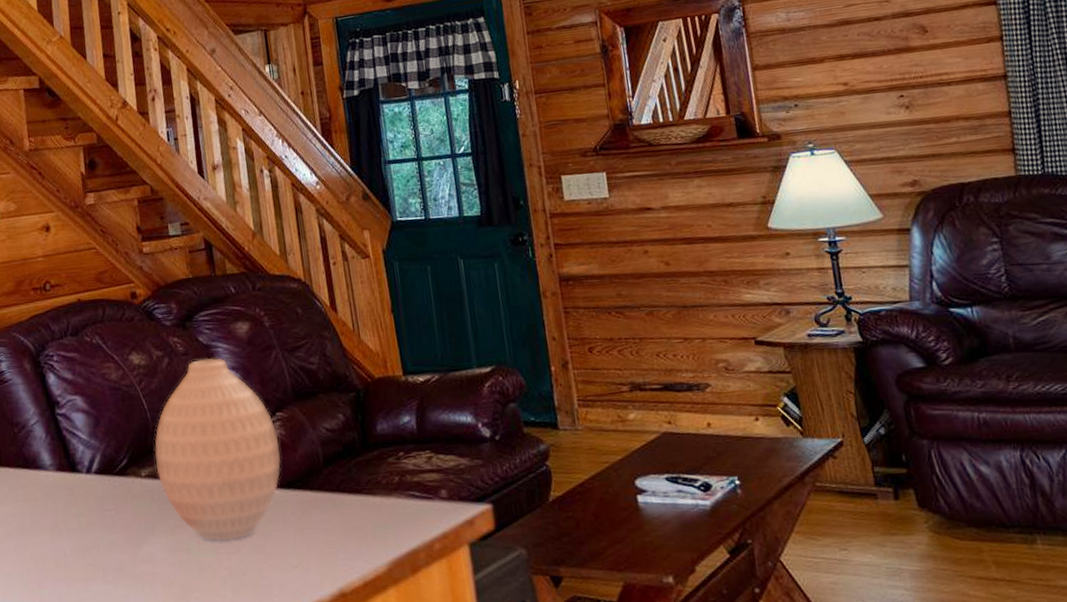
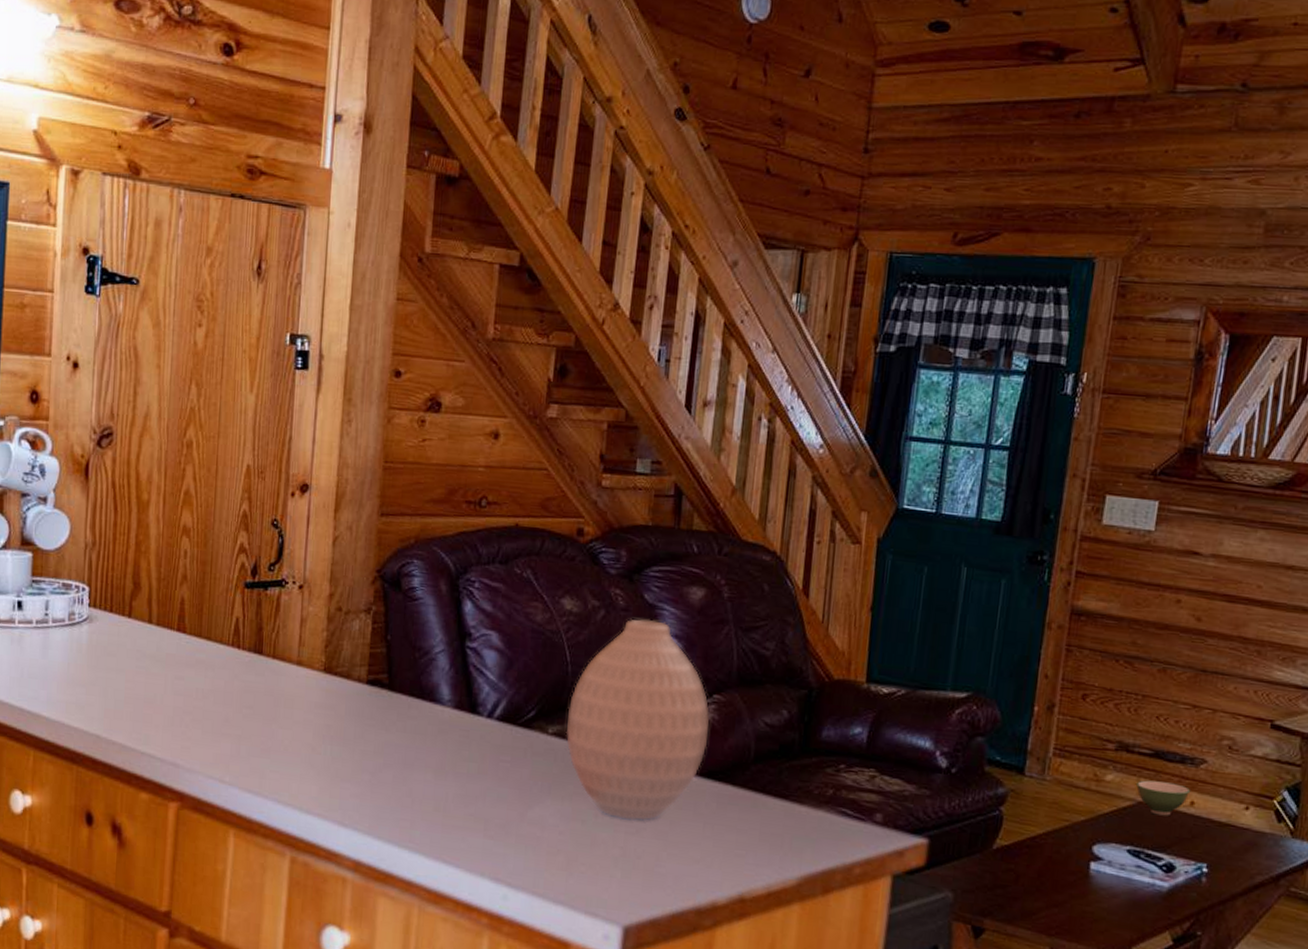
bowl: none [656,409,705,442] -> present [1136,780,1191,816]

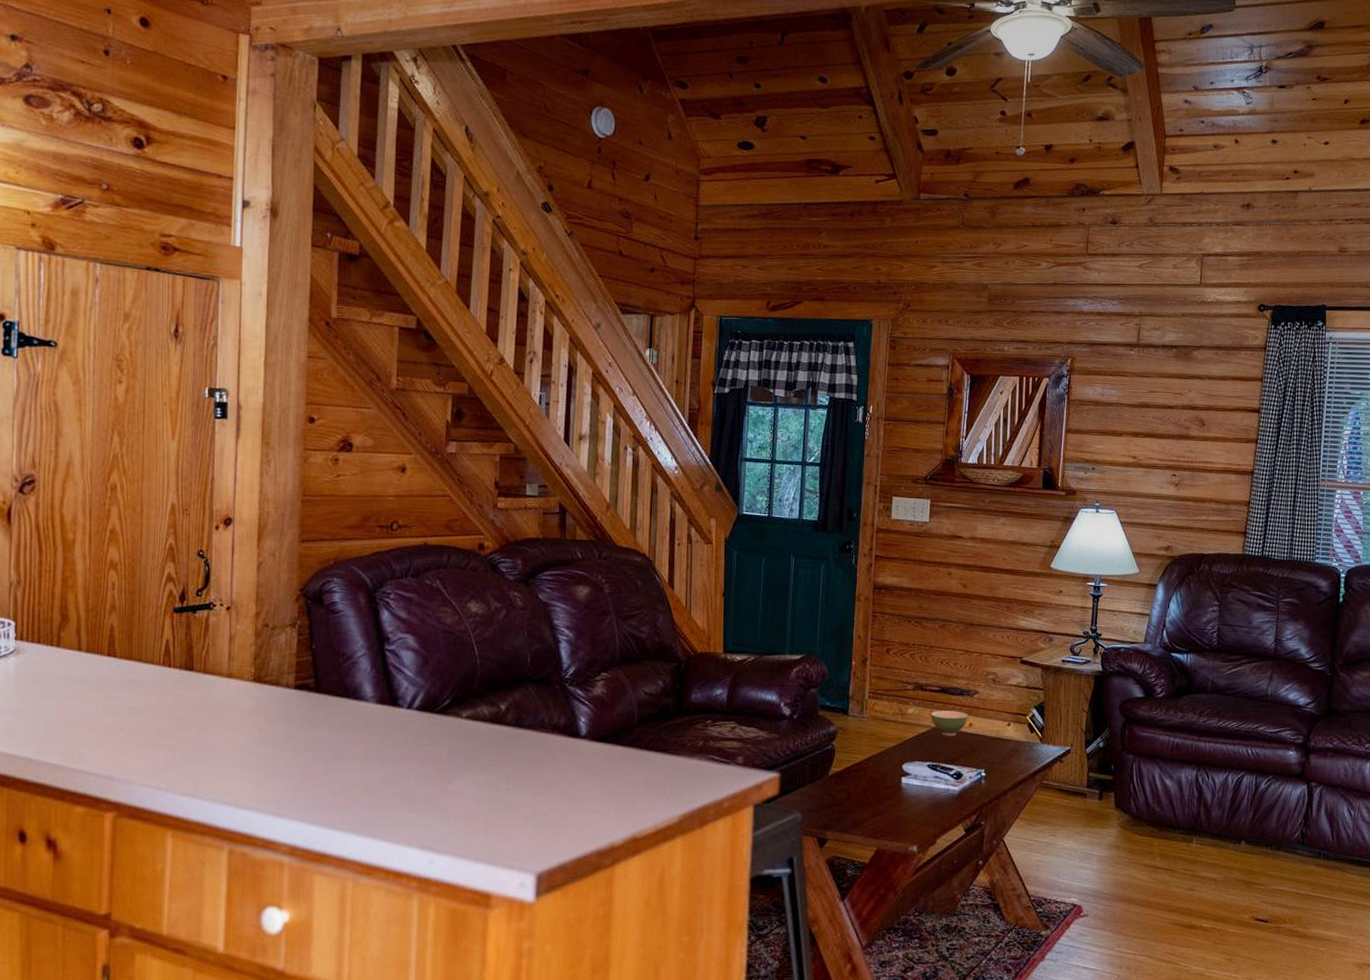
vase: present [565,619,710,821] -> none [477,615,600,784]

